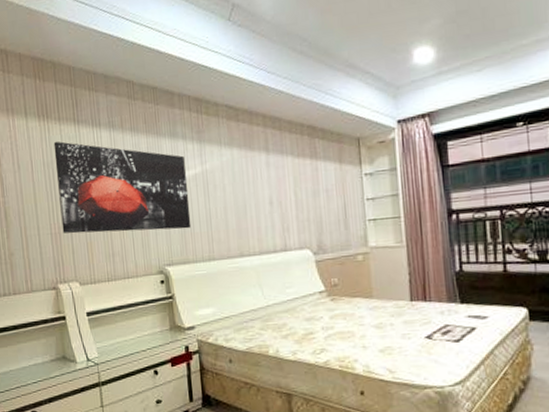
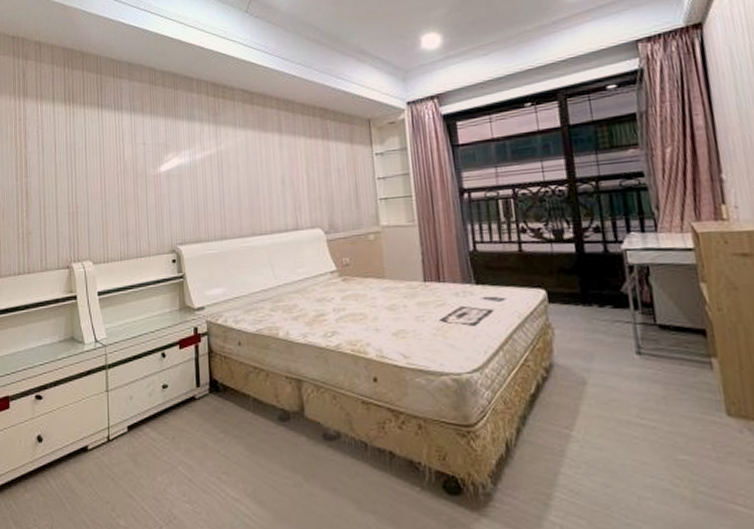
wall art: present [53,141,191,234] -> none [77,124,205,213]

